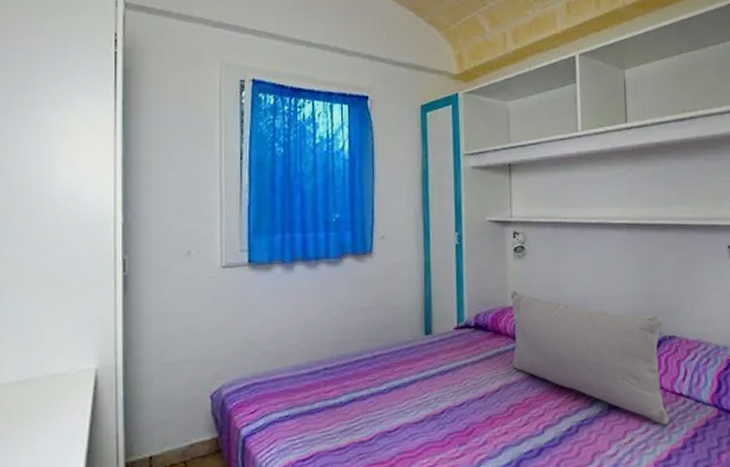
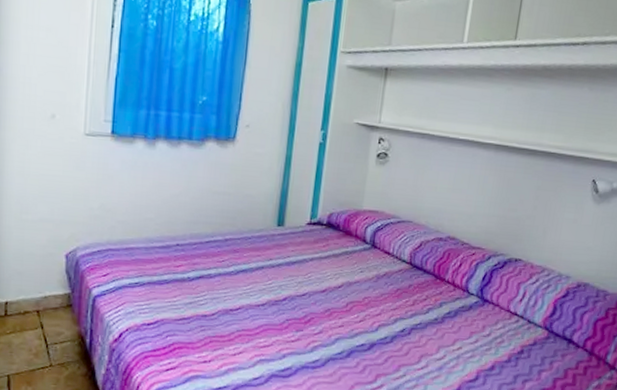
pillow: present [510,290,669,425] -> none [357,195,513,339]

